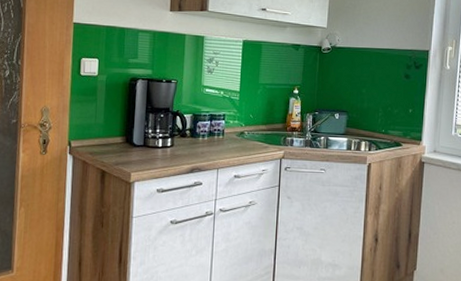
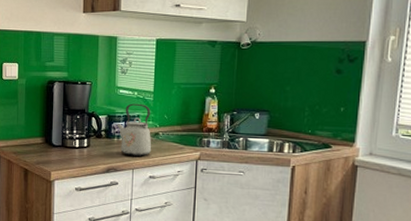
kettle: none [202,102,237,156] -> present [117,103,152,156]

